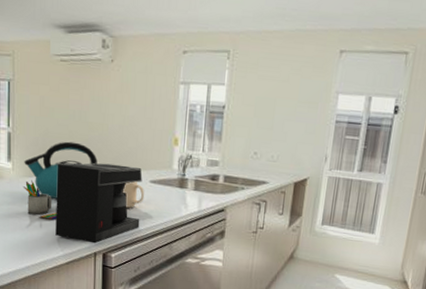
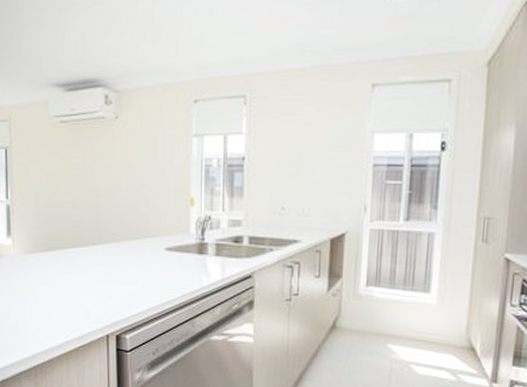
coffee maker: present [23,163,143,244] -> none [25,232,156,325]
kettle: present [24,141,97,199] -> none [25,210,105,276]
cup: present [122,181,144,208] -> none [134,250,159,281]

